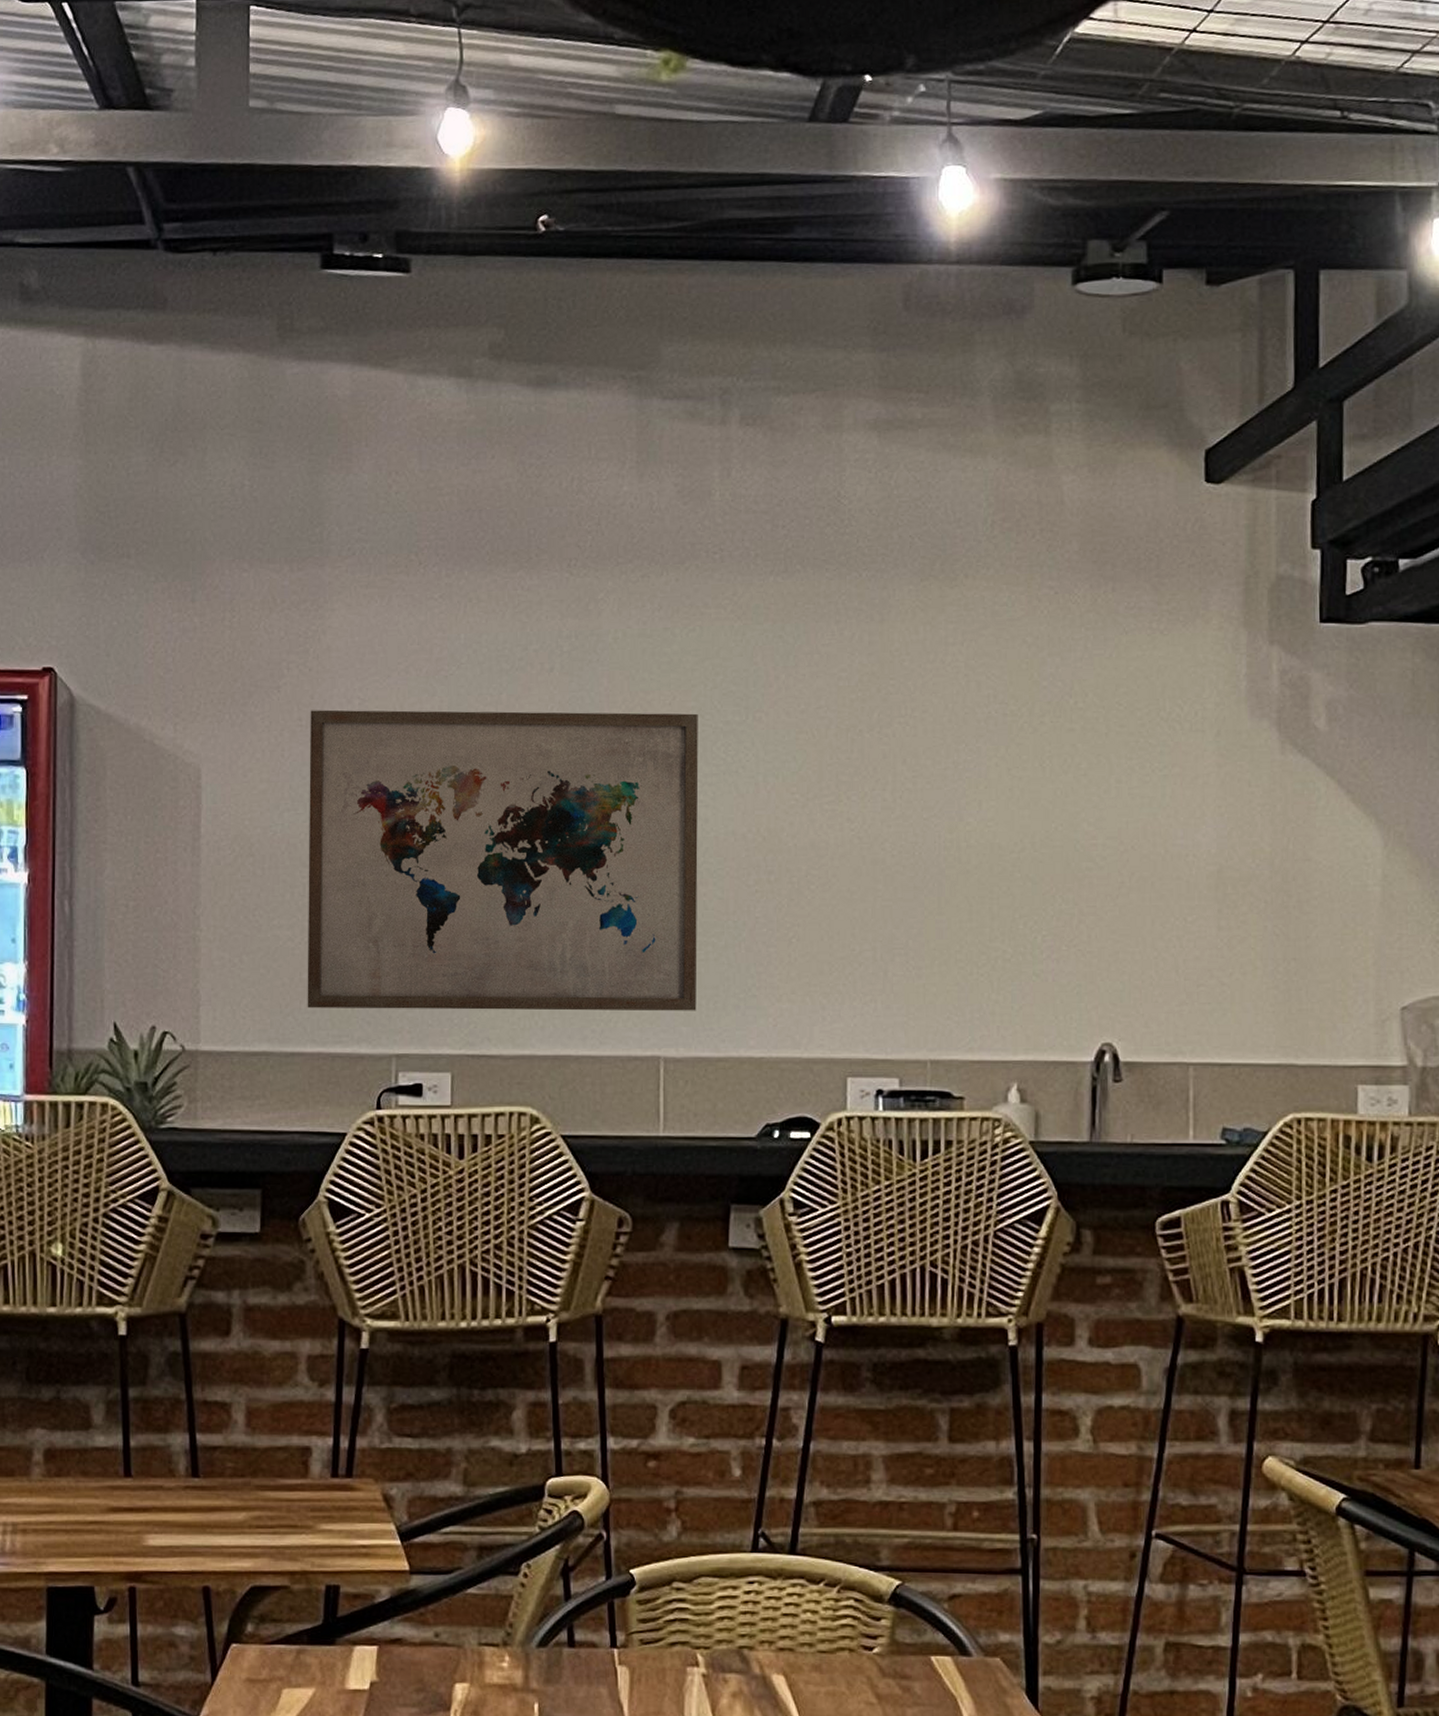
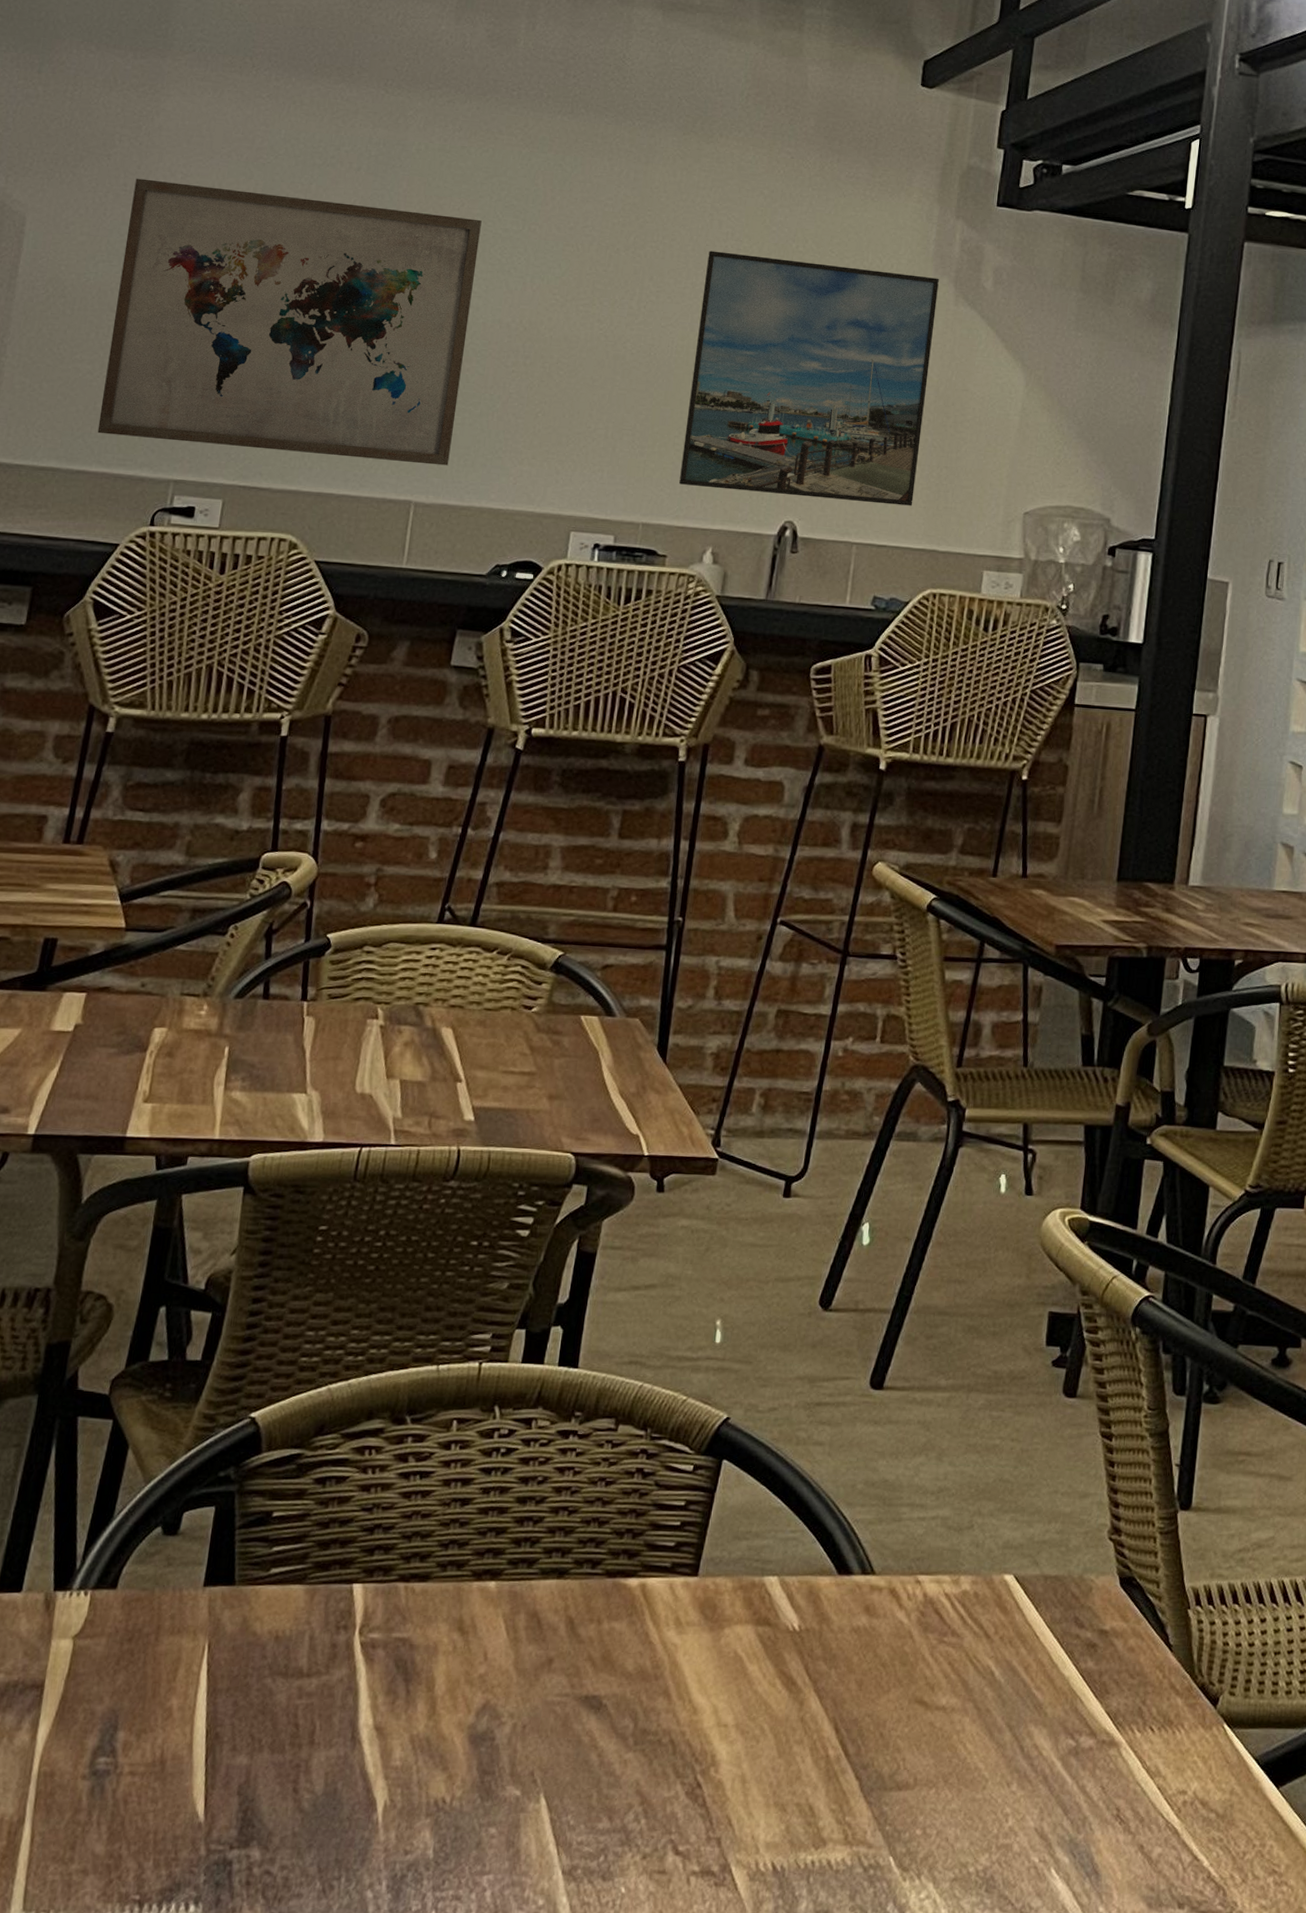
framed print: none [967,719,1258,1012] -> present [679,250,939,506]

